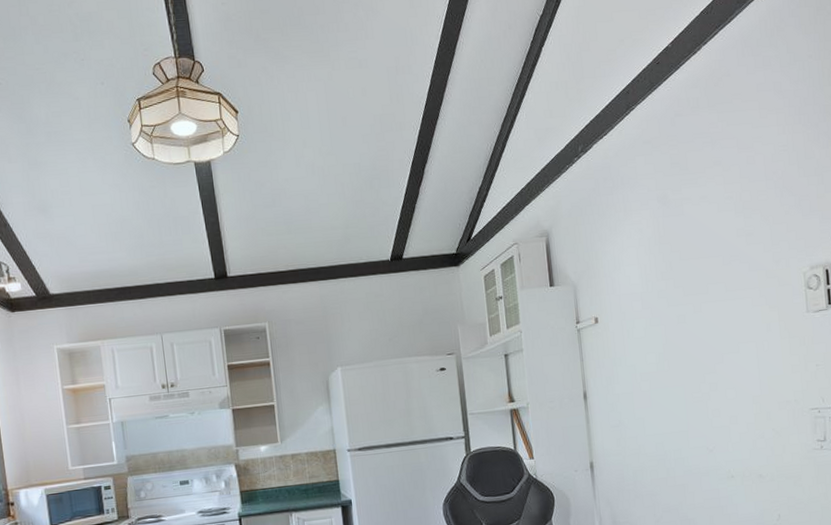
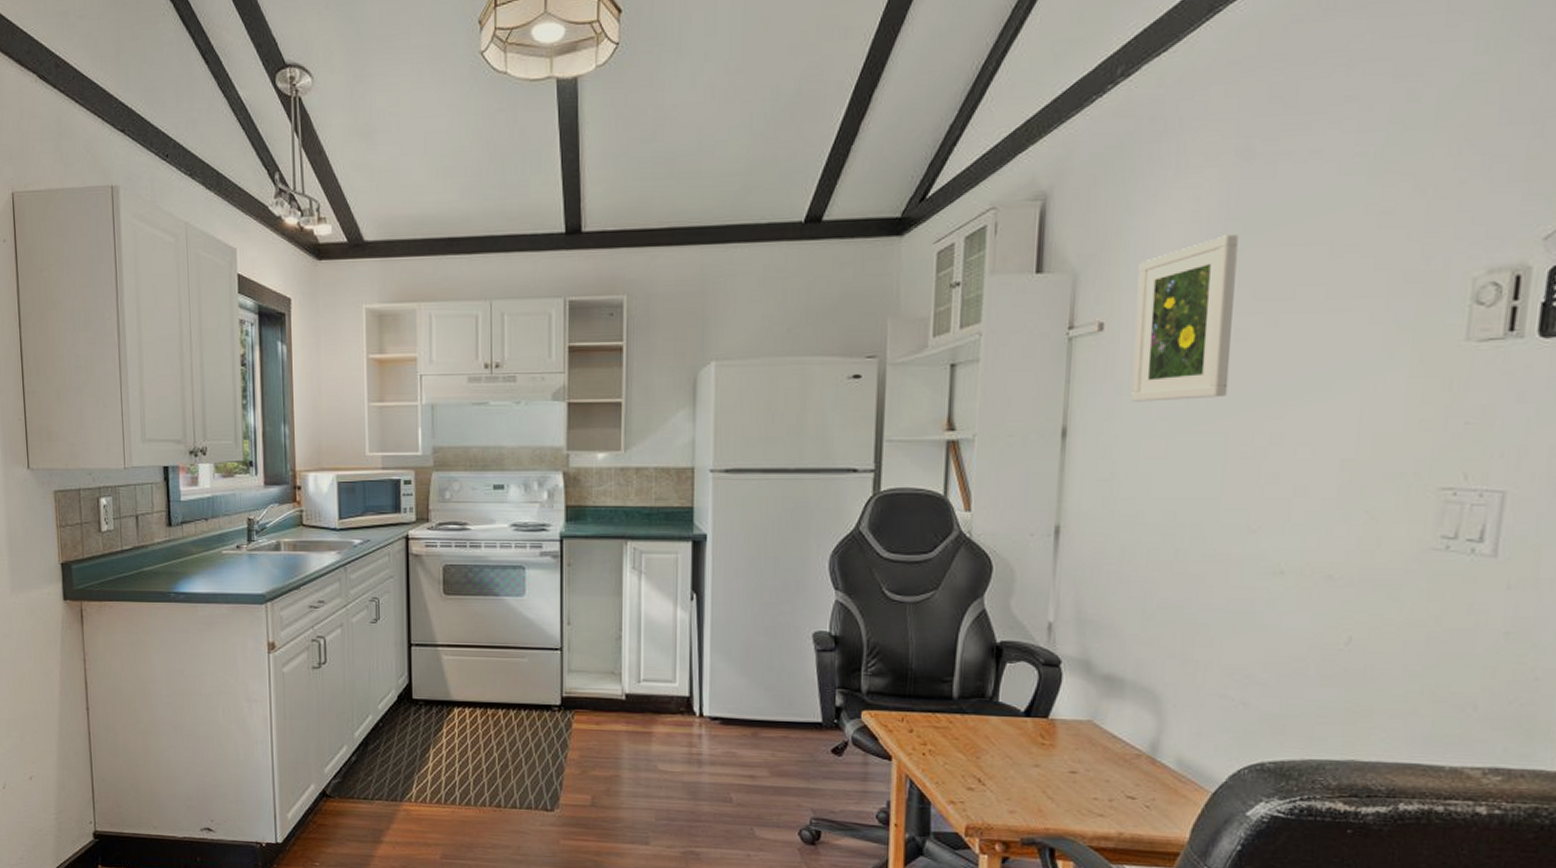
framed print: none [613,253,680,370] -> present [1131,235,1239,402]

